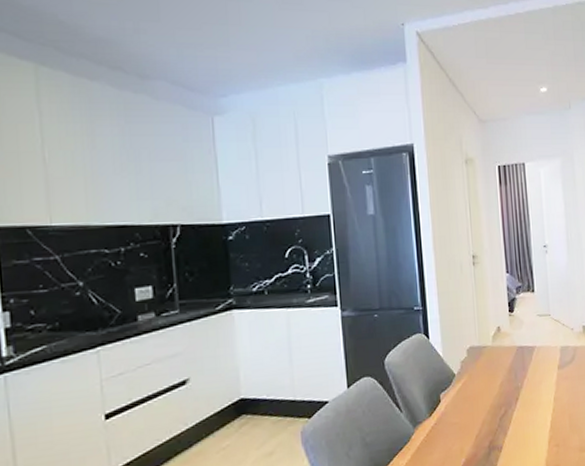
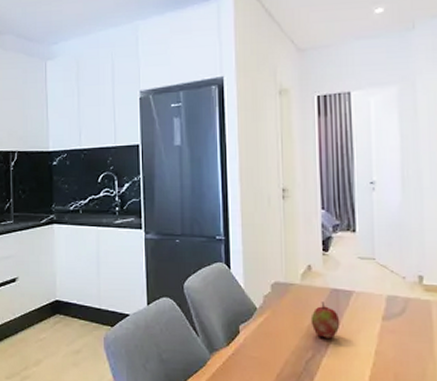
apple: none [502,359,526,394] -> present [310,302,340,338]

